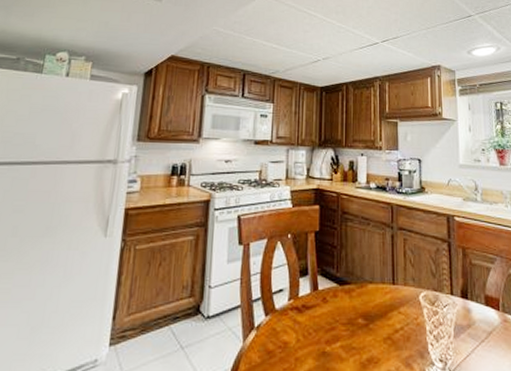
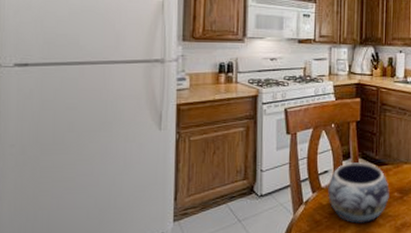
decorative bowl: none [282,280,353,356] -> present [328,162,389,224]

